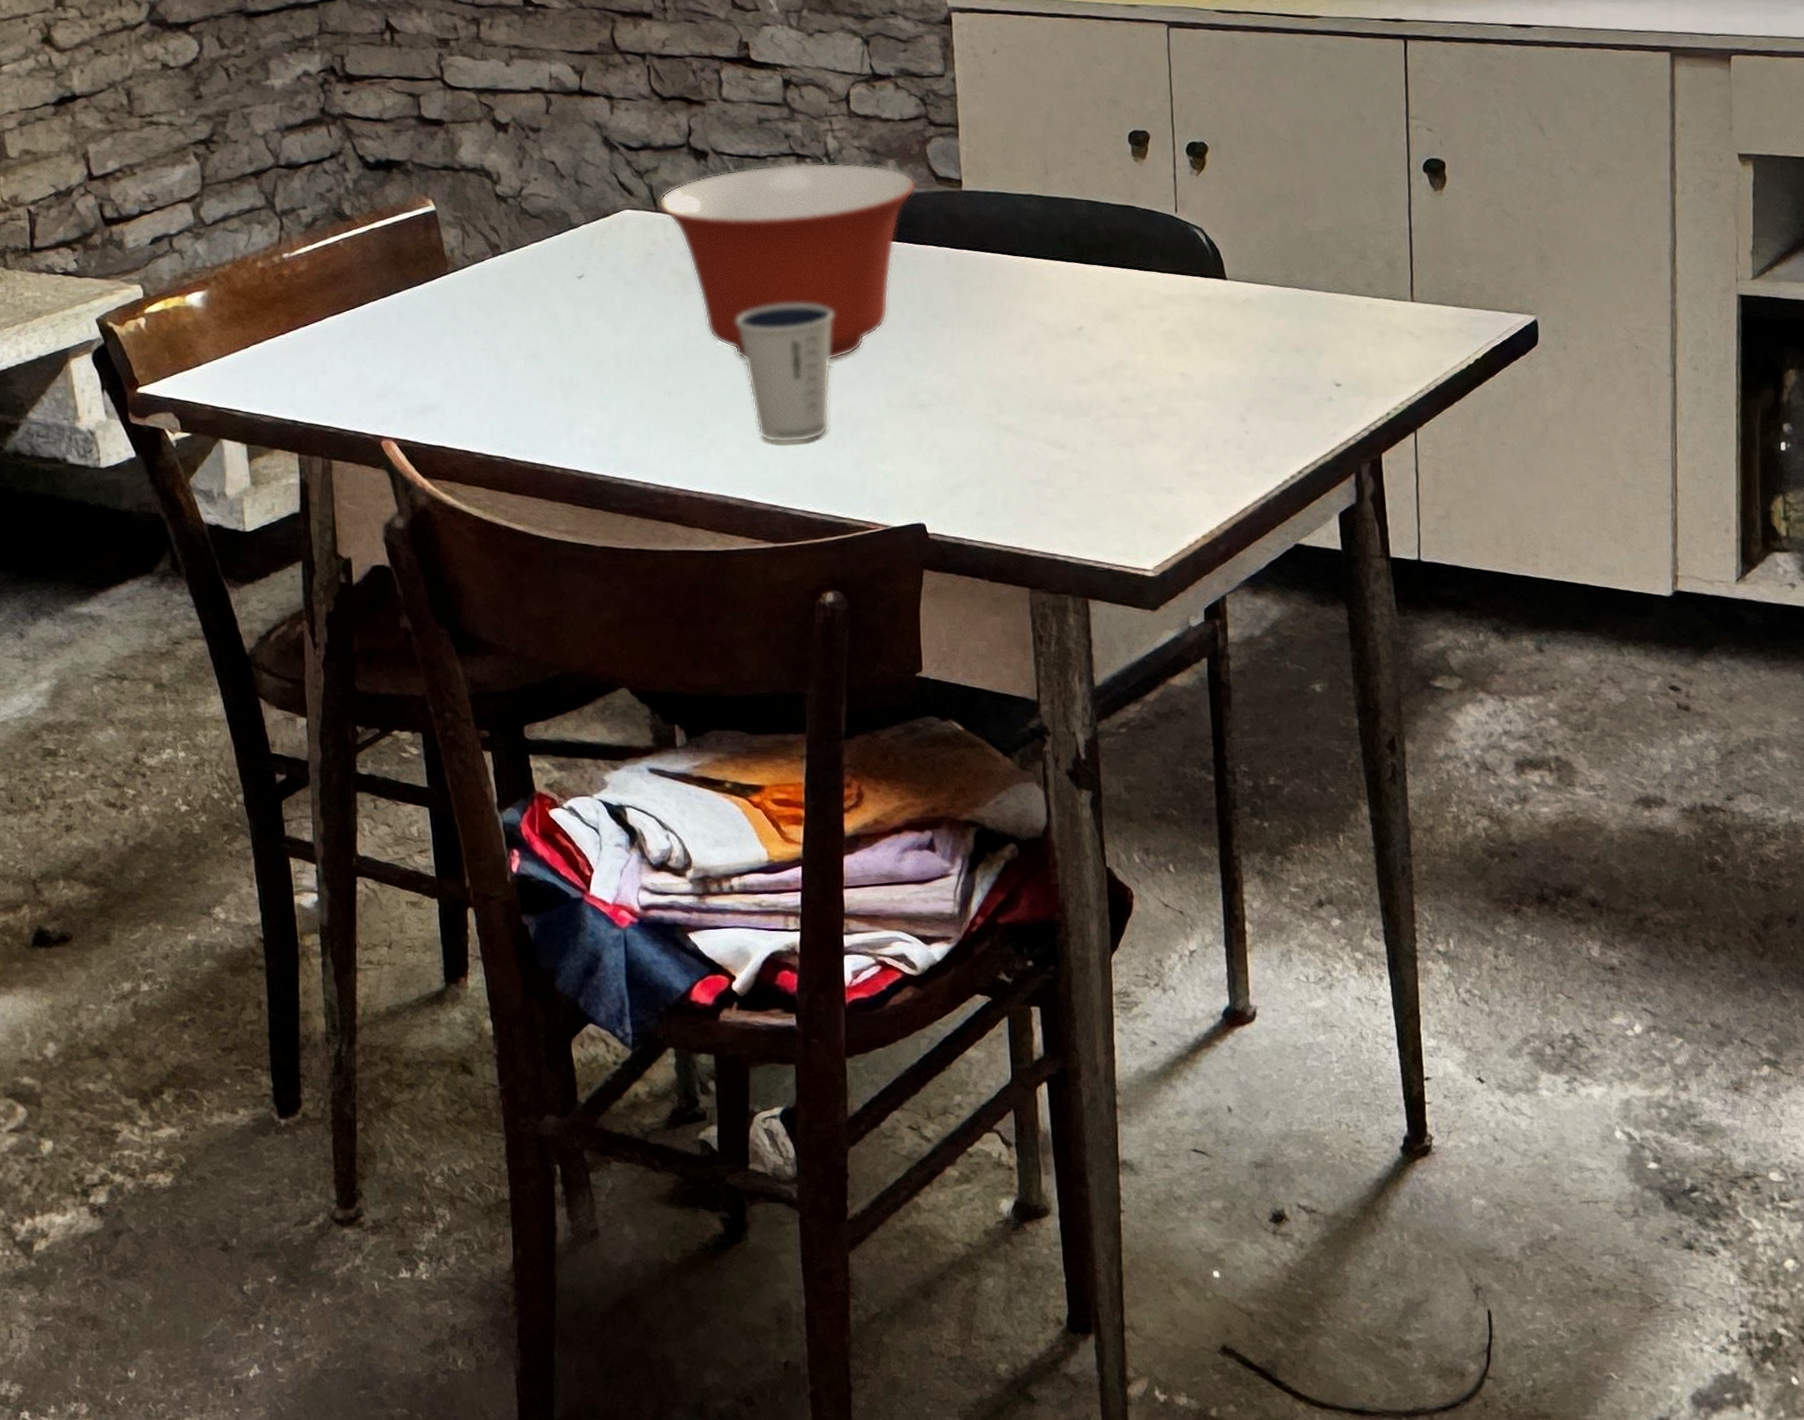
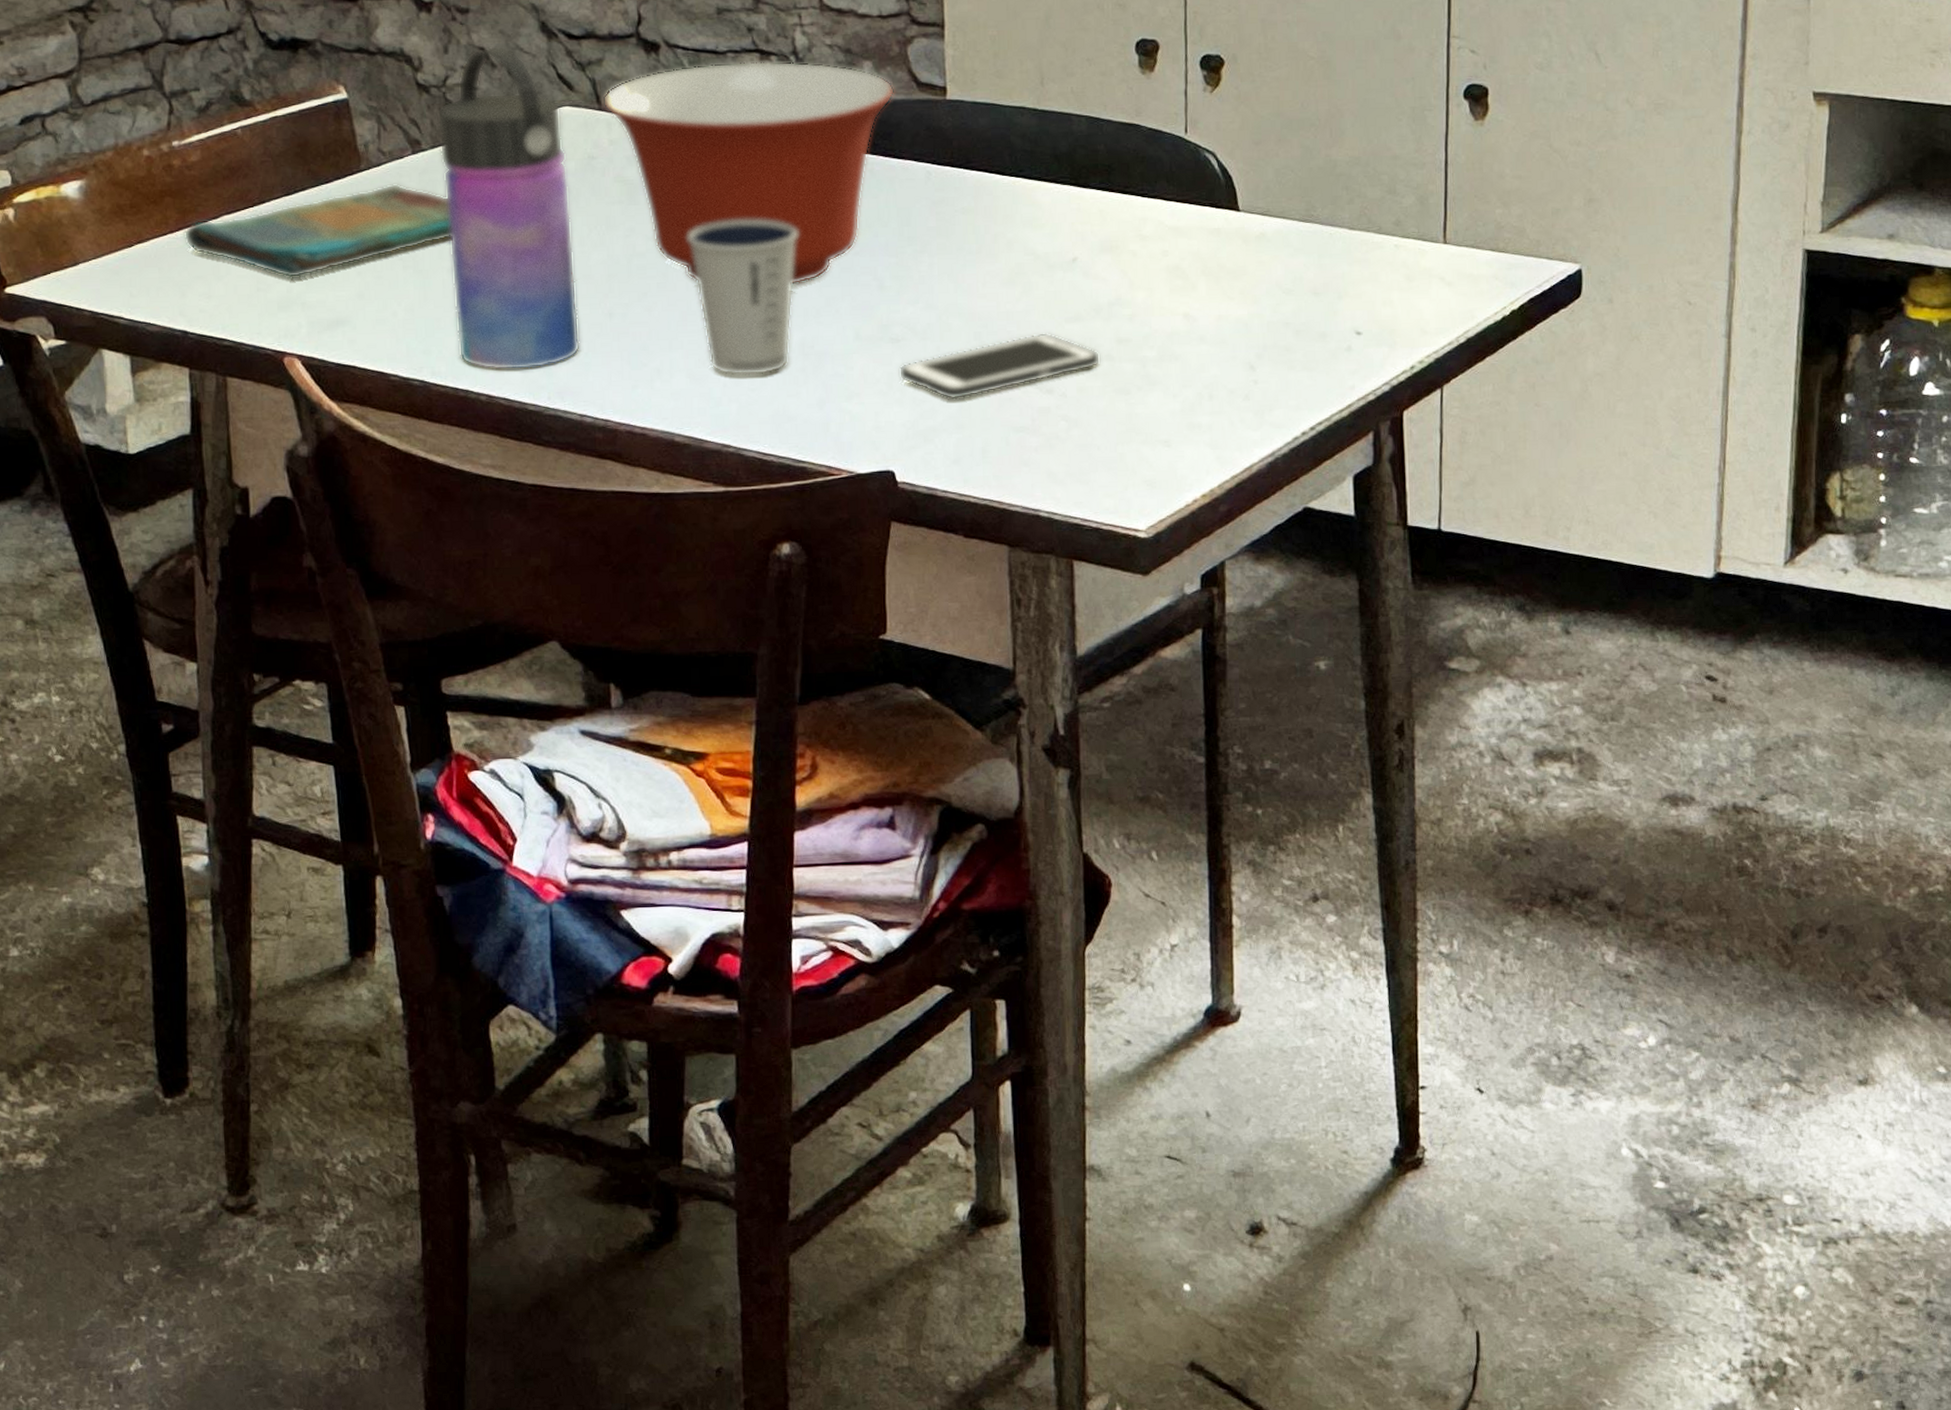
dish towel: none [293,283,528,371] -> present [184,183,452,278]
water bottle: none [514,159,643,446] -> present [437,46,580,371]
cell phone: none [926,394,1107,458] -> present [898,333,1101,400]

